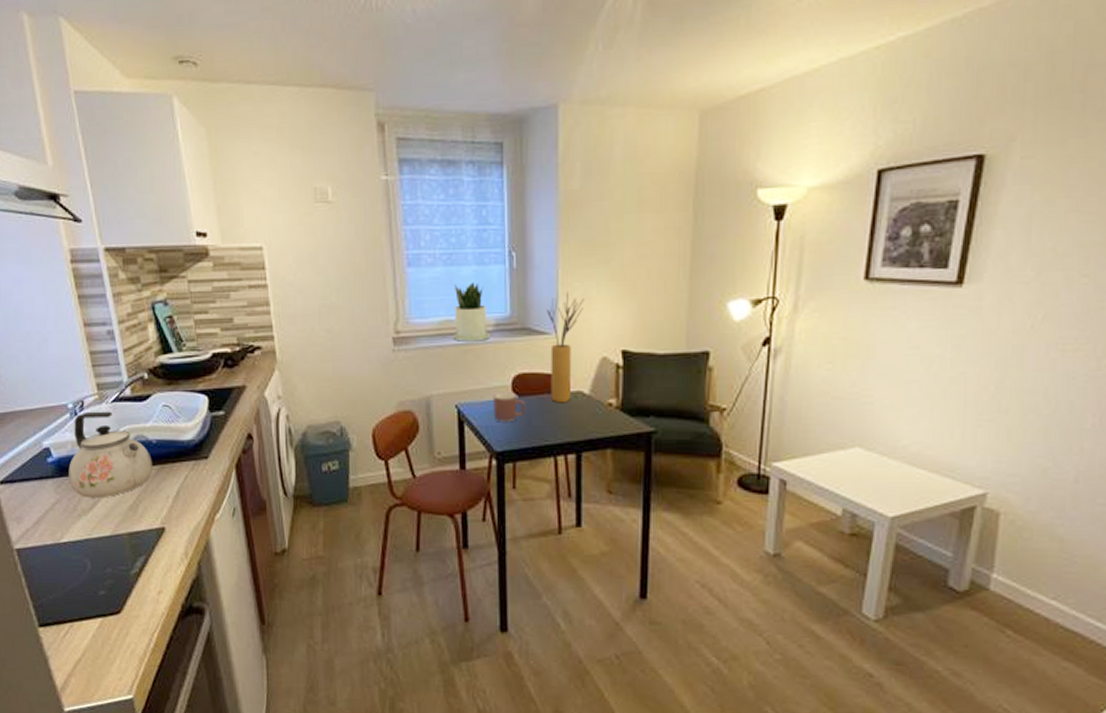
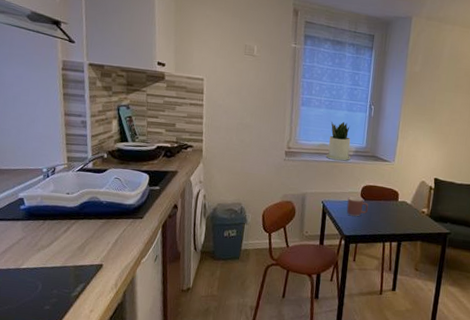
kettle: present [67,411,154,498] -> none [34,176,101,239]
vase: present [547,291,585,403] -> none [385,136,415,208]

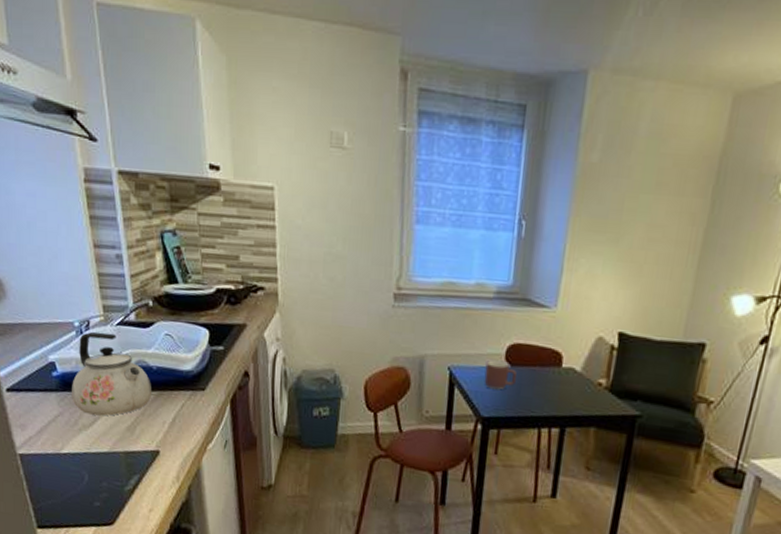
kettle: none [34,176,101,239] -> present [71,332,153,416]
planter: present [326,121,351,161] -> none [453,246,491,307]

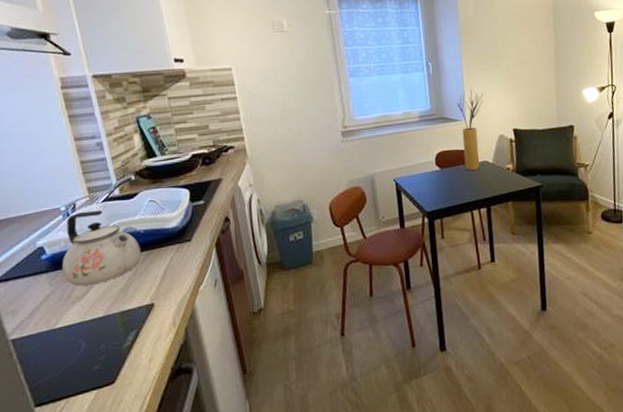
mug: present [484,359,516,391] -> none [422,166,447,190]
vase: none [542,266,589,378] -> present [457,89,484,171]

